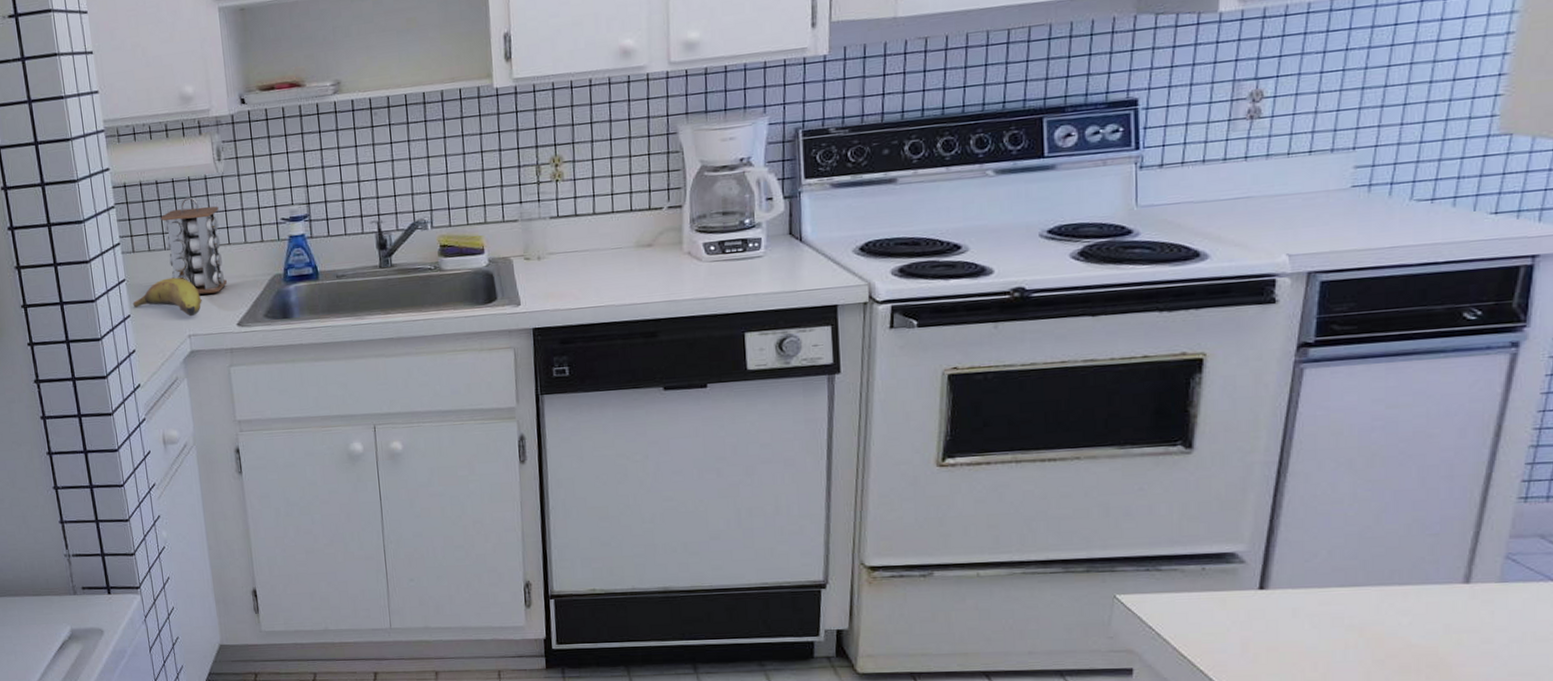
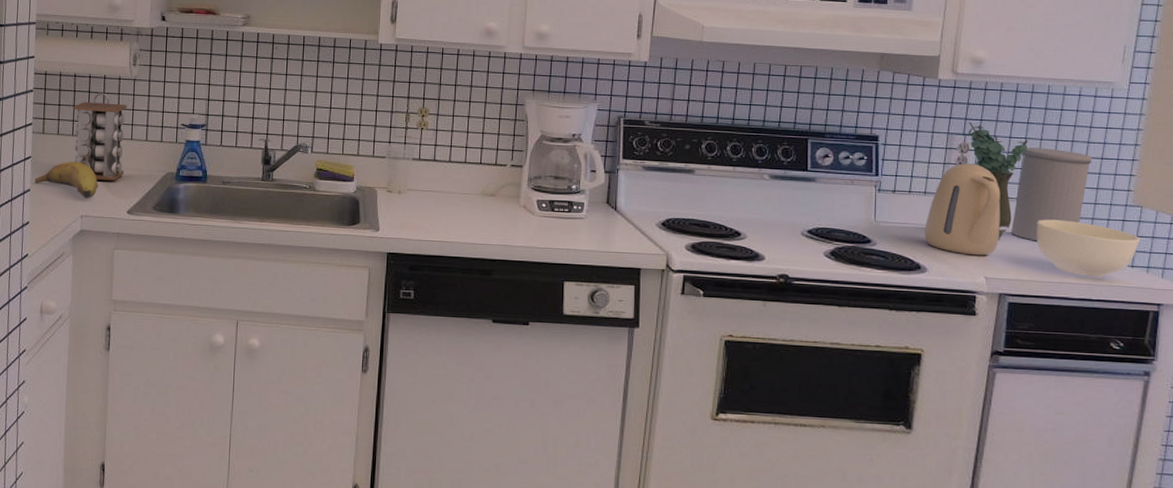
kettle: none [1204,113,1309,231] -> present [924,163,1000,256]
vase: none [1261,60,1346,207] -> present [968,121,1028,241]
canister: none [1324,77,1441,201] -> present [1011,147,1093,241]
bowl: none [1359,166,1508,235] -> present [1036,219,1140,278]

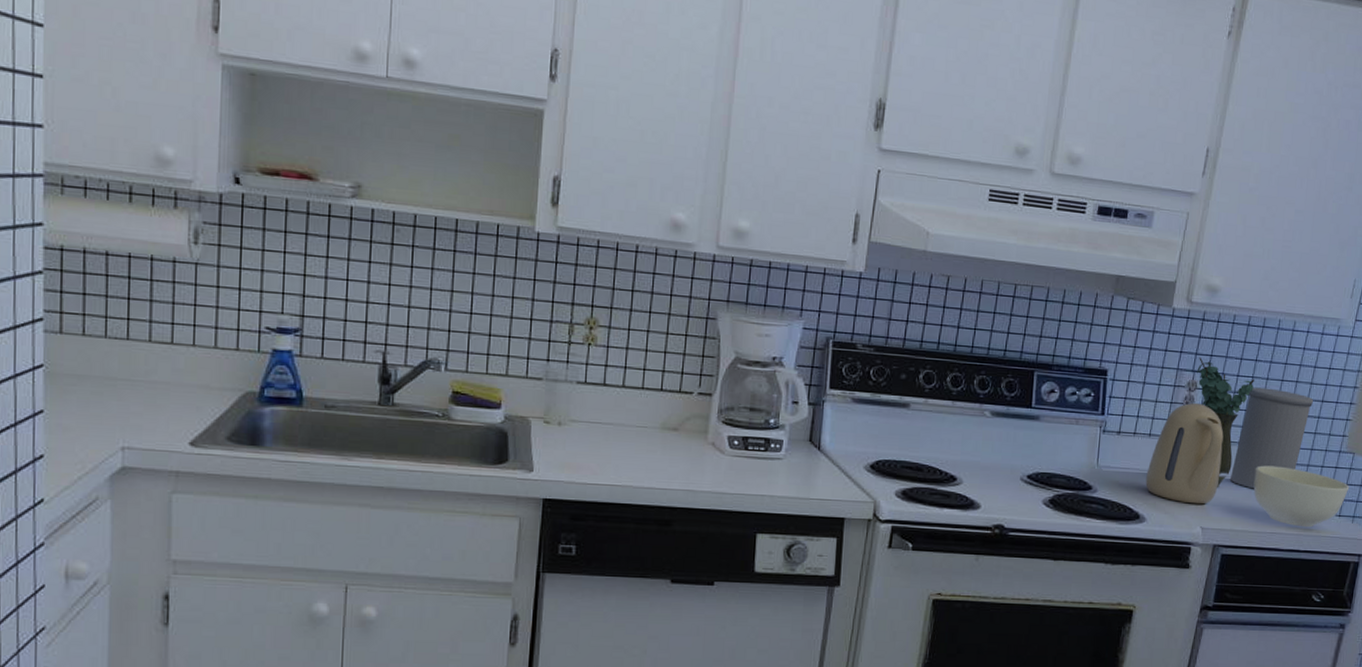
fruit: present [34,161,99,199] -> none [49,372,147,425]
spice rack: present [74,92,127,181] -> none [106,279,186,401]

